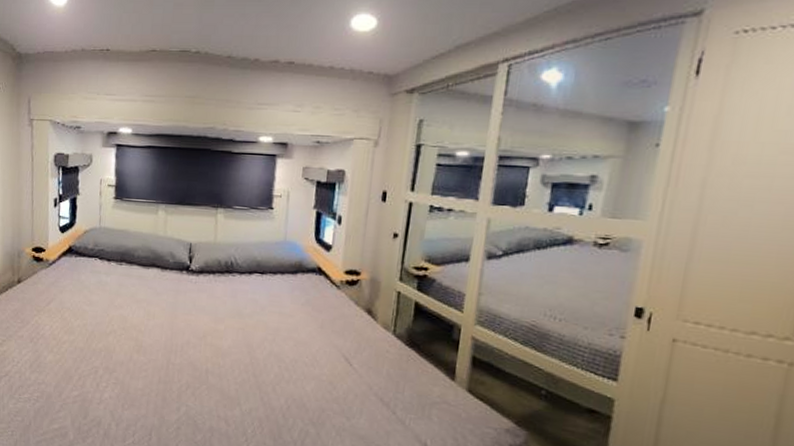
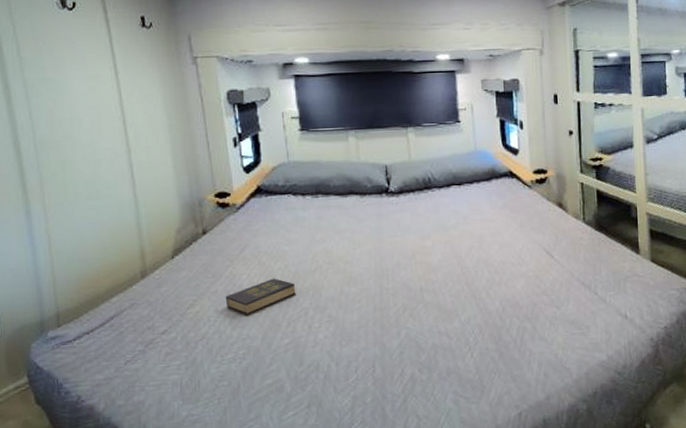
hardback book: none [28,333,90,363] -> present [225,278,296,315]

